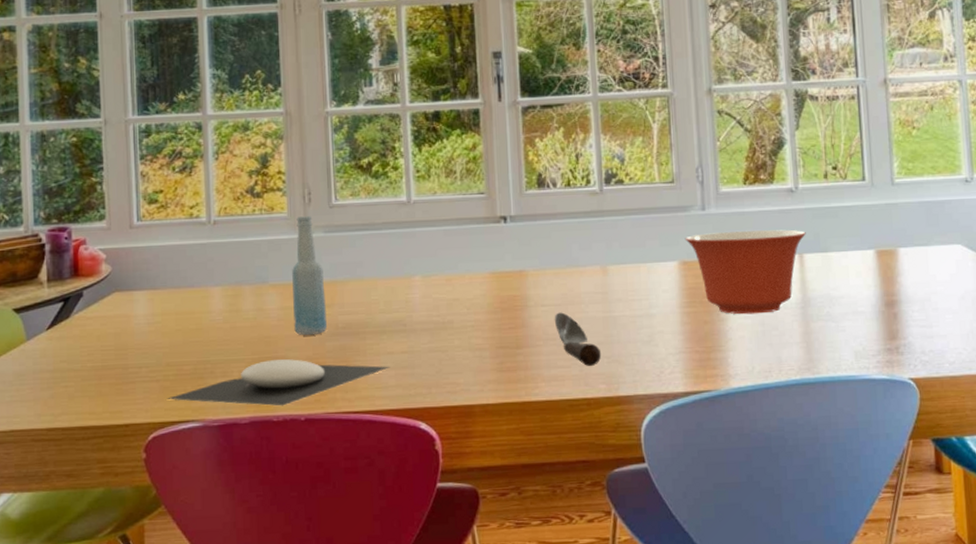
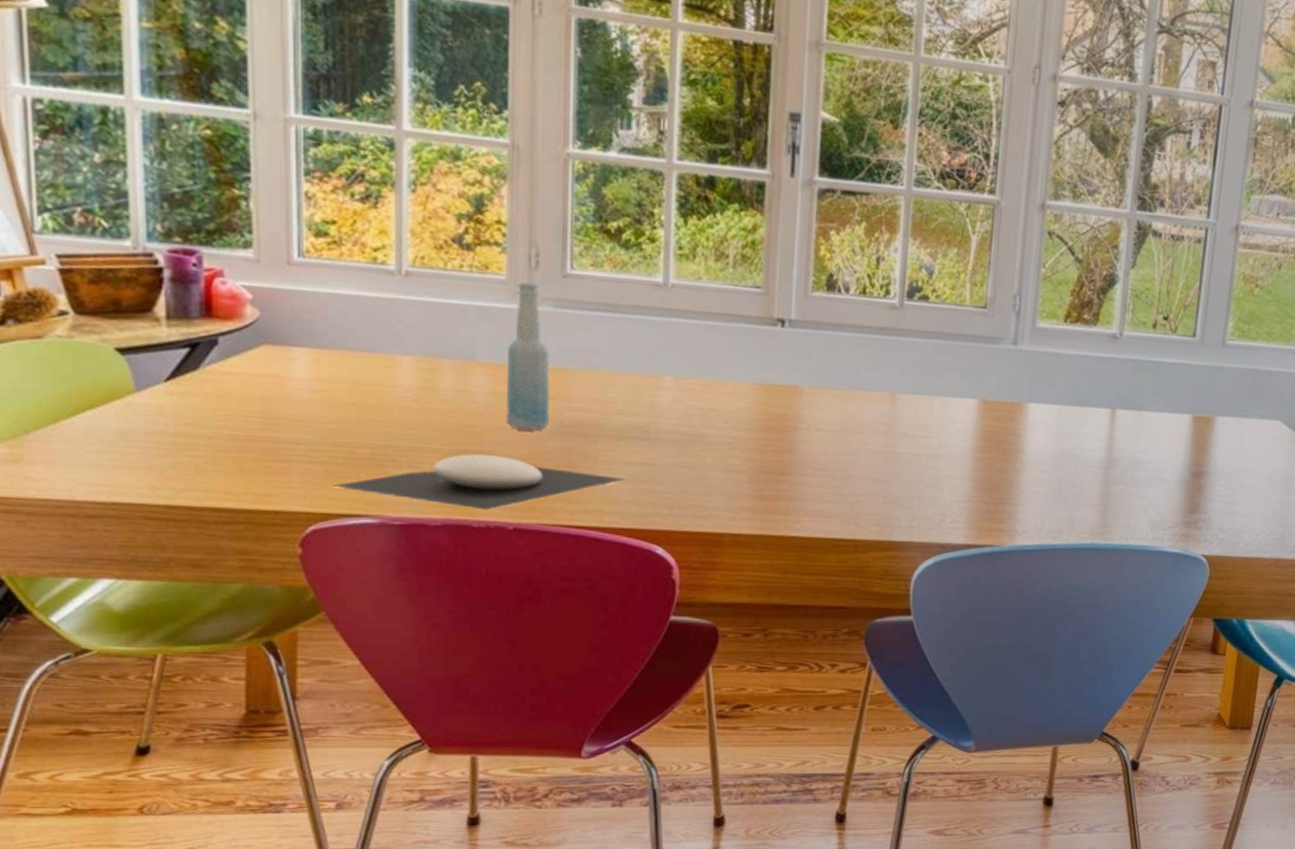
spoon: present [554,312,602,366] -> none [827,440,878,505]
mixing bowl: present [685,229,806,315] -> none [989,371,1123,469]

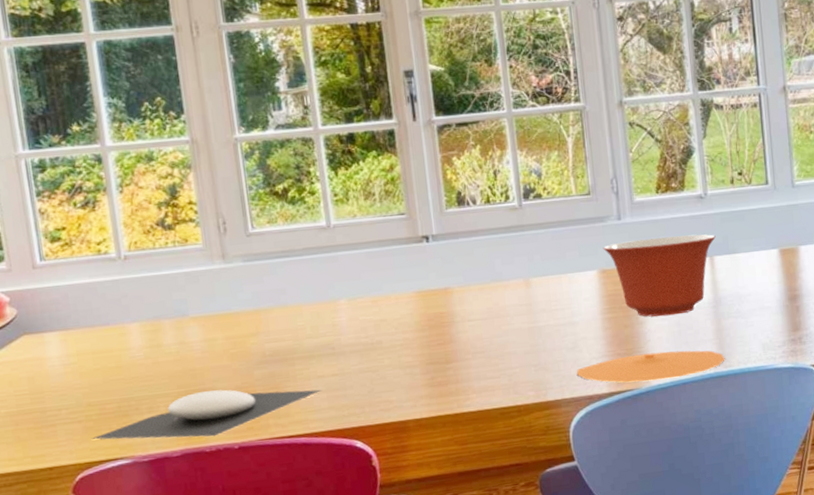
bottle: present [506,282,550,430] -> none [212,246,254,366]
plate: none [931,505,1106,542] -> present [576,350,725,383]
mixing bowl: none [989,371,1123,469] -> present [603,234,716,317]

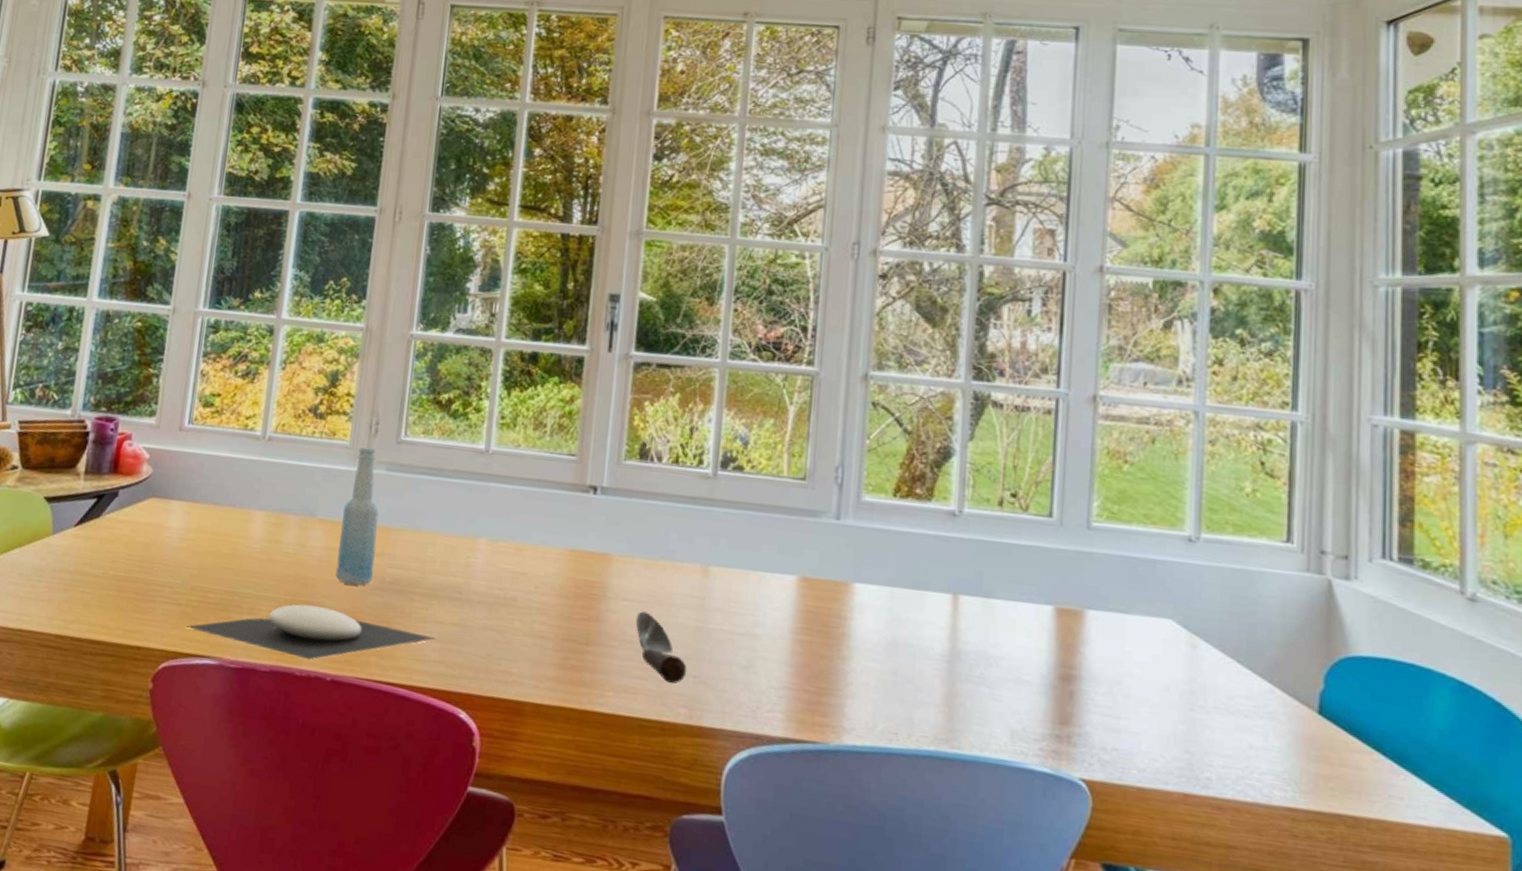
bottle: none [212,246,254,366] -> present [335,447,379,585]
spoon: none [481,326,529,375] -> present [635,611,687,684]
plate: present [576,350,725,383] -> none [745,694,953,746]
mixing bowl: present [603,234,716,317] -> none [809,547,966,660]

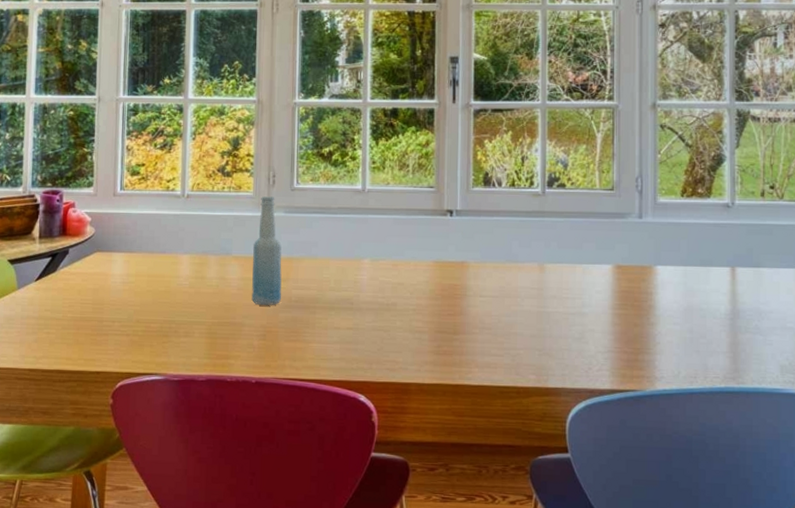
plate: present [185,604,436,660] -> none [134,325,336,368]
spoon: present [635,611,687,684] -> none [491,304,534,357]

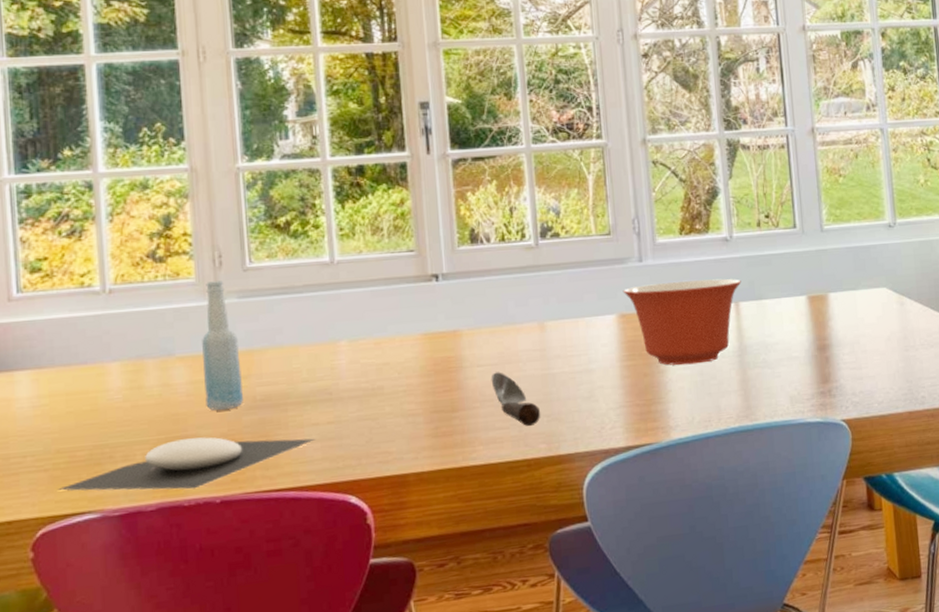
plate: none [134,325,336,368] -> present [57,437,316,491]
spoon: none [491,304,534,357] -> present [491,372,541,426]
mixing bowl: none [620,240,740,321] -> present [622,278,741,366]

